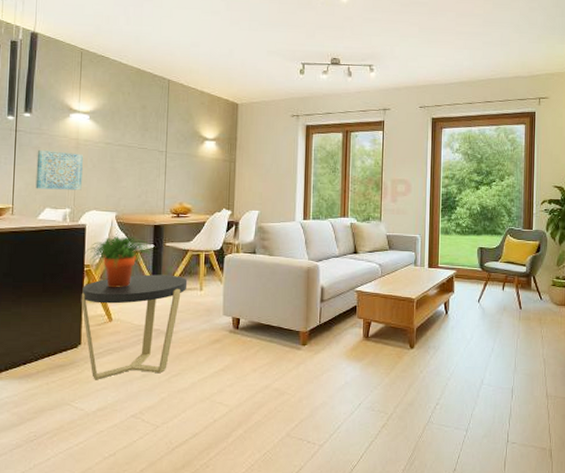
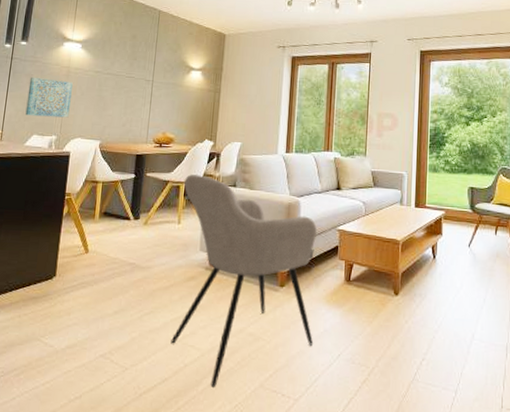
side table: present [81,274,188,380] -> none [59,205,166,315]
potted plant: present [85,236,152,288] -> none [67,164,132,218]
armchair: none [199,243,336,439] -> present [171,174,317,387]

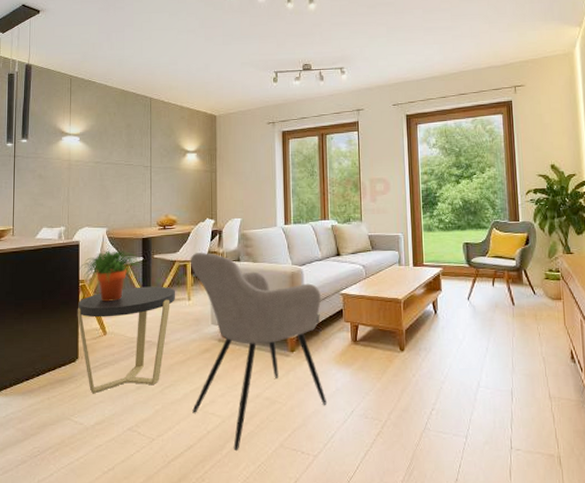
wall art: present [25,77,73,118] -> none [33,172,75,210]
side table: none [59,205,166,315] -> present [77,286,176,394]
potted plant: none [67,164,132,218] -> present [80,250,141,302]

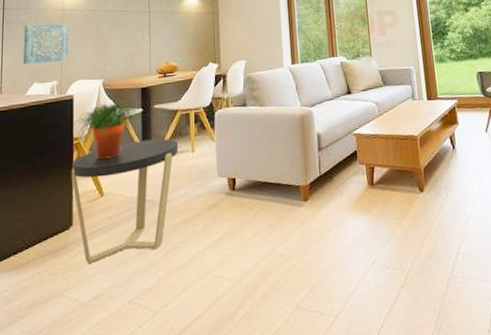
wall art: none [33,172,75,210] -> present [23,23,68,65]
armchair: present [190,253,328,450] -> none [193,99,346,317]

